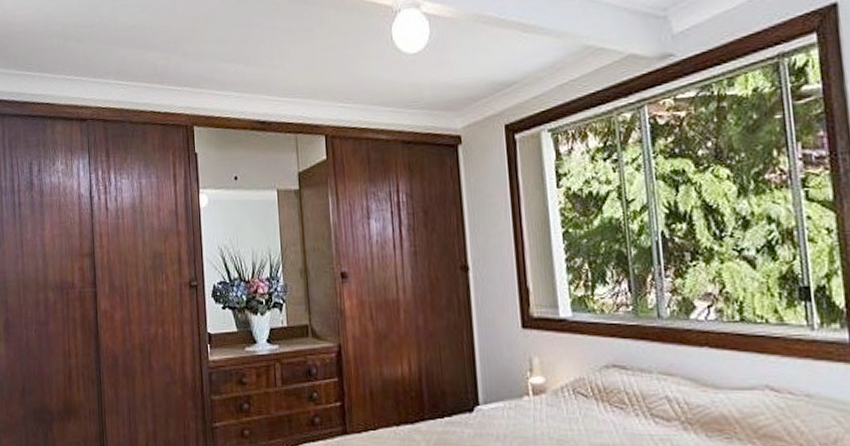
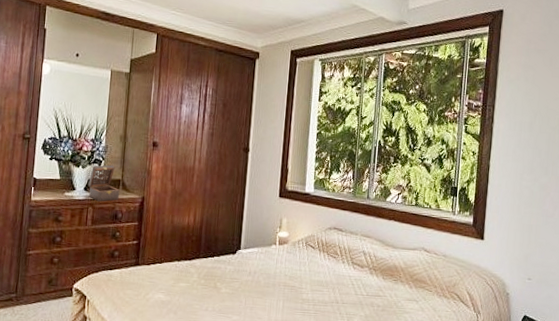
jewelry box: none [270,307,310,356] -> present [88,165,120,202]

